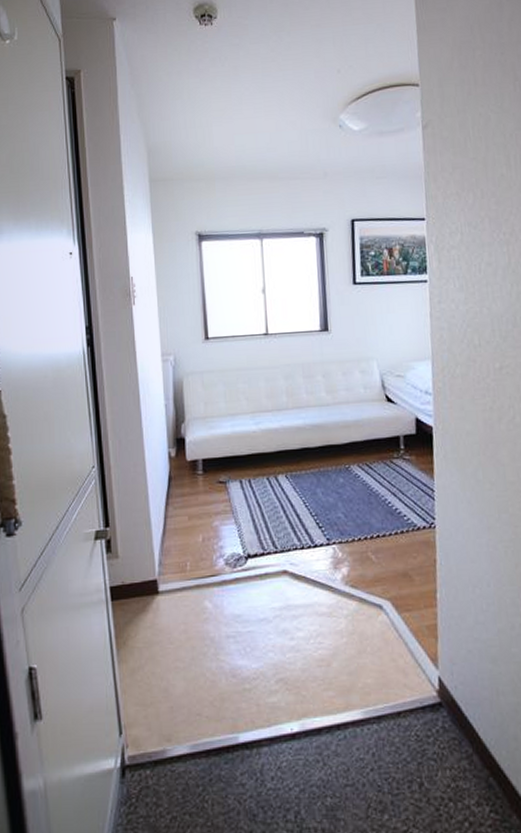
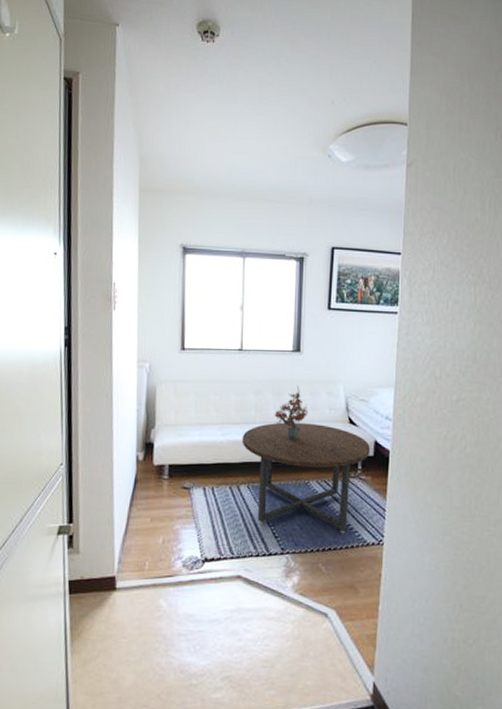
coffee table: none [275,404,412,519] -> present [242,422,370,534]
potted plant: none [307,366,343,424] -> present [274,385,309,440]

